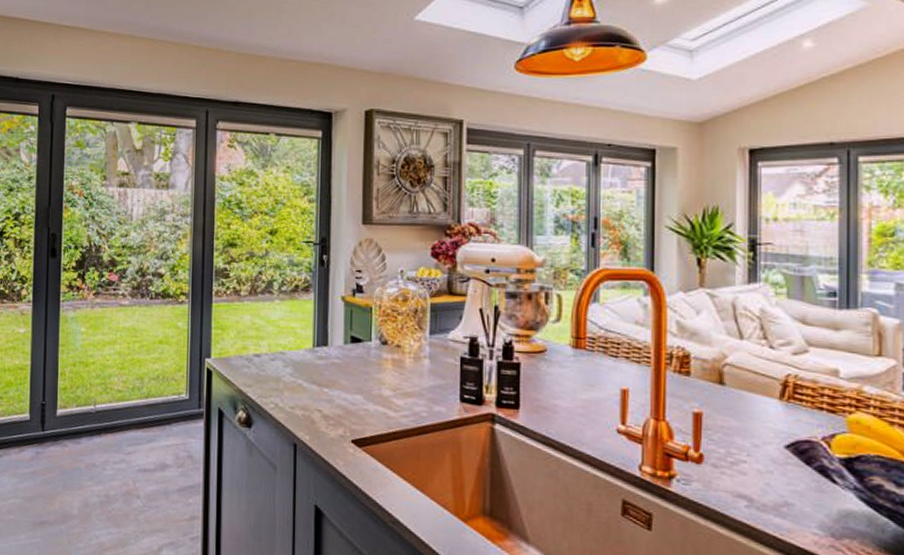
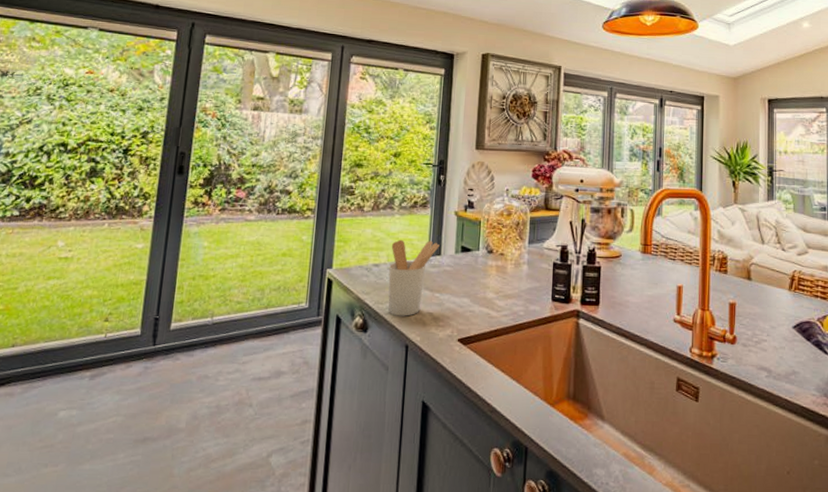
utensil holder: none [271,327,326,413] -> present [388,239,440,316]

